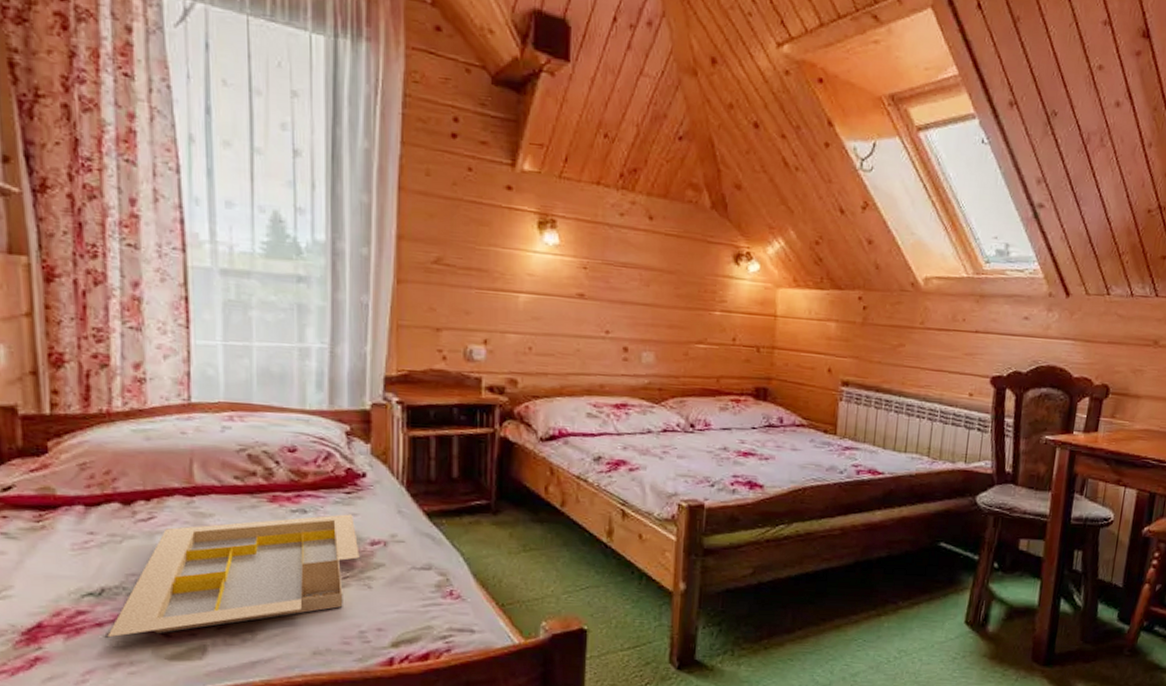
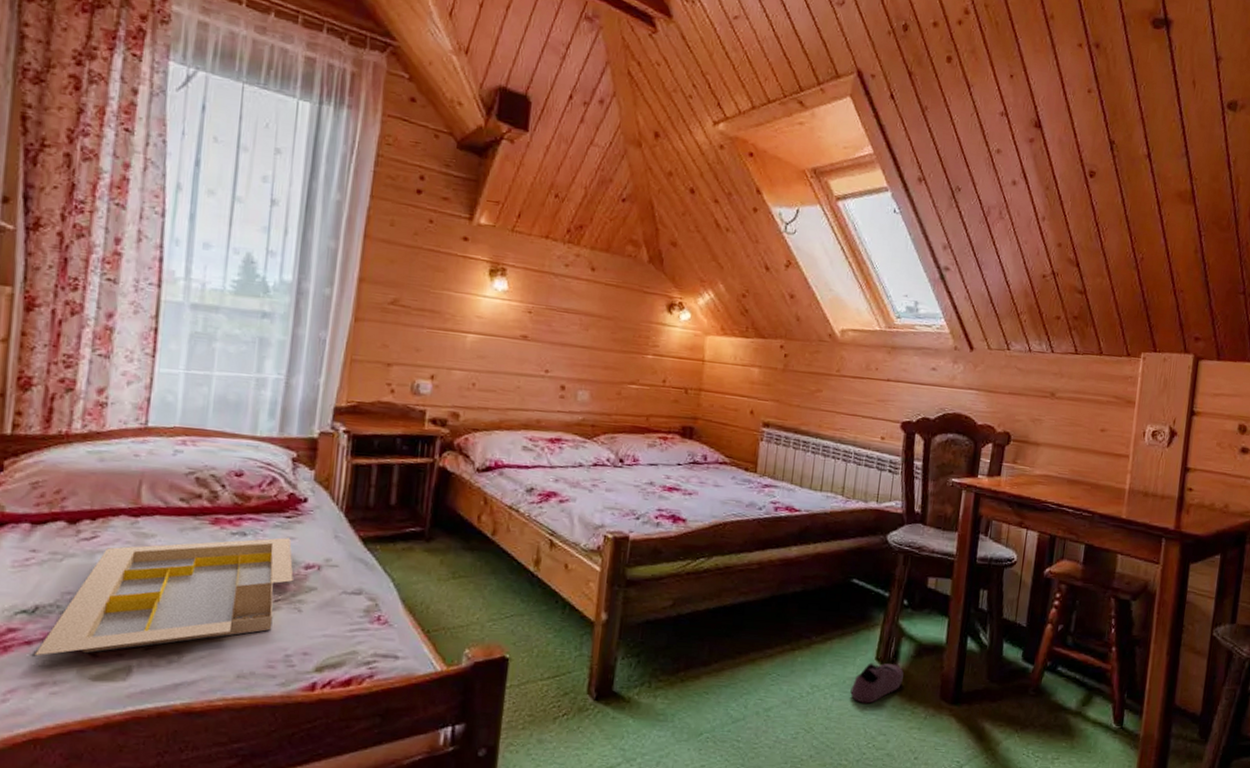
shoe: none [939,626,994,667] -> present [850,662,904,704]

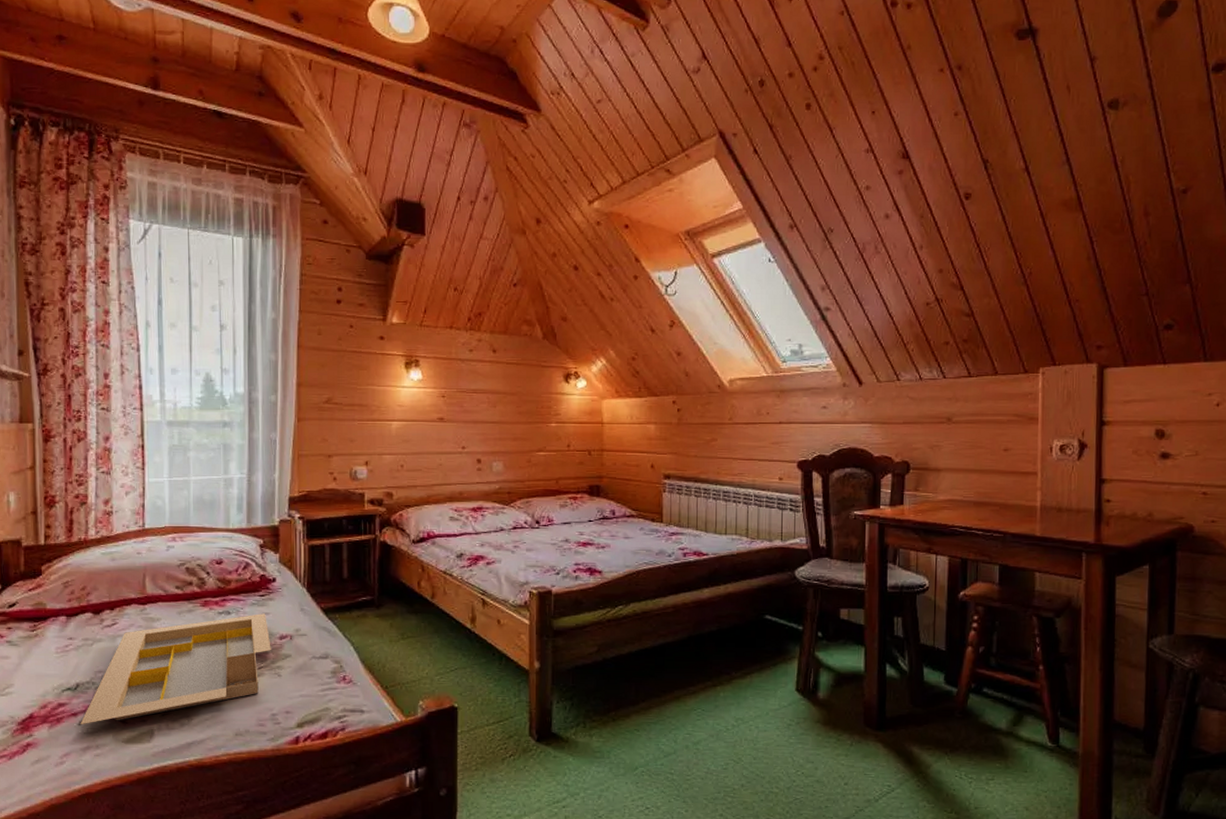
shoe: present [850,662,904,704] -> none [774,694,825,733]

